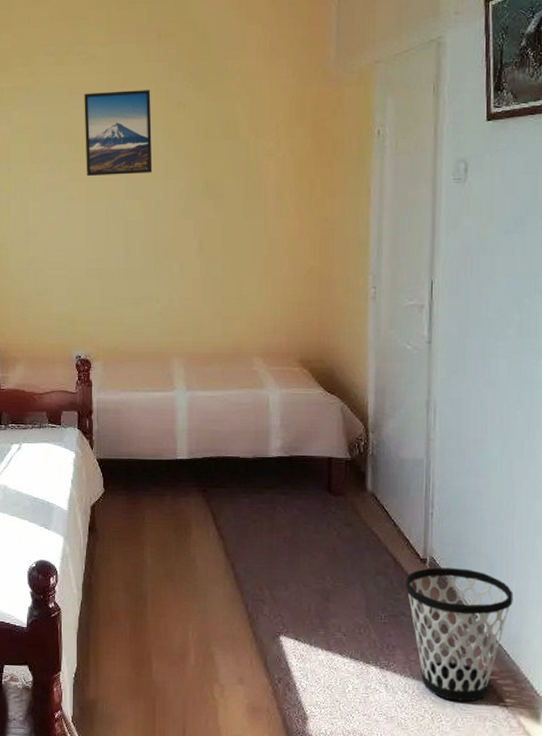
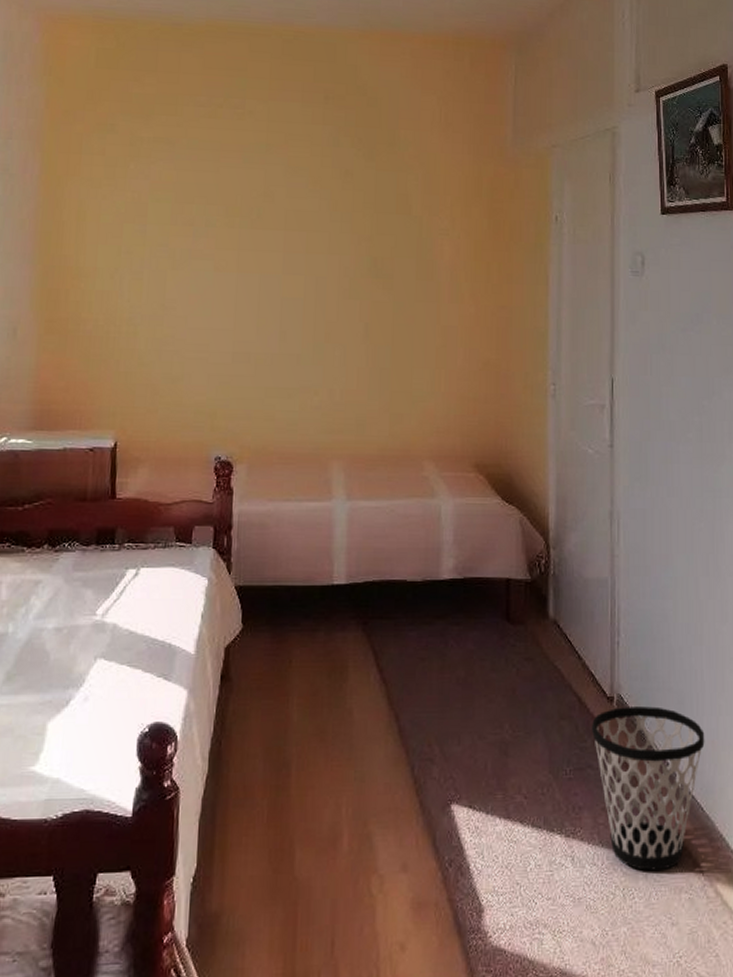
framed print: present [84,90,153,177] -> none [237,151,315,246]

